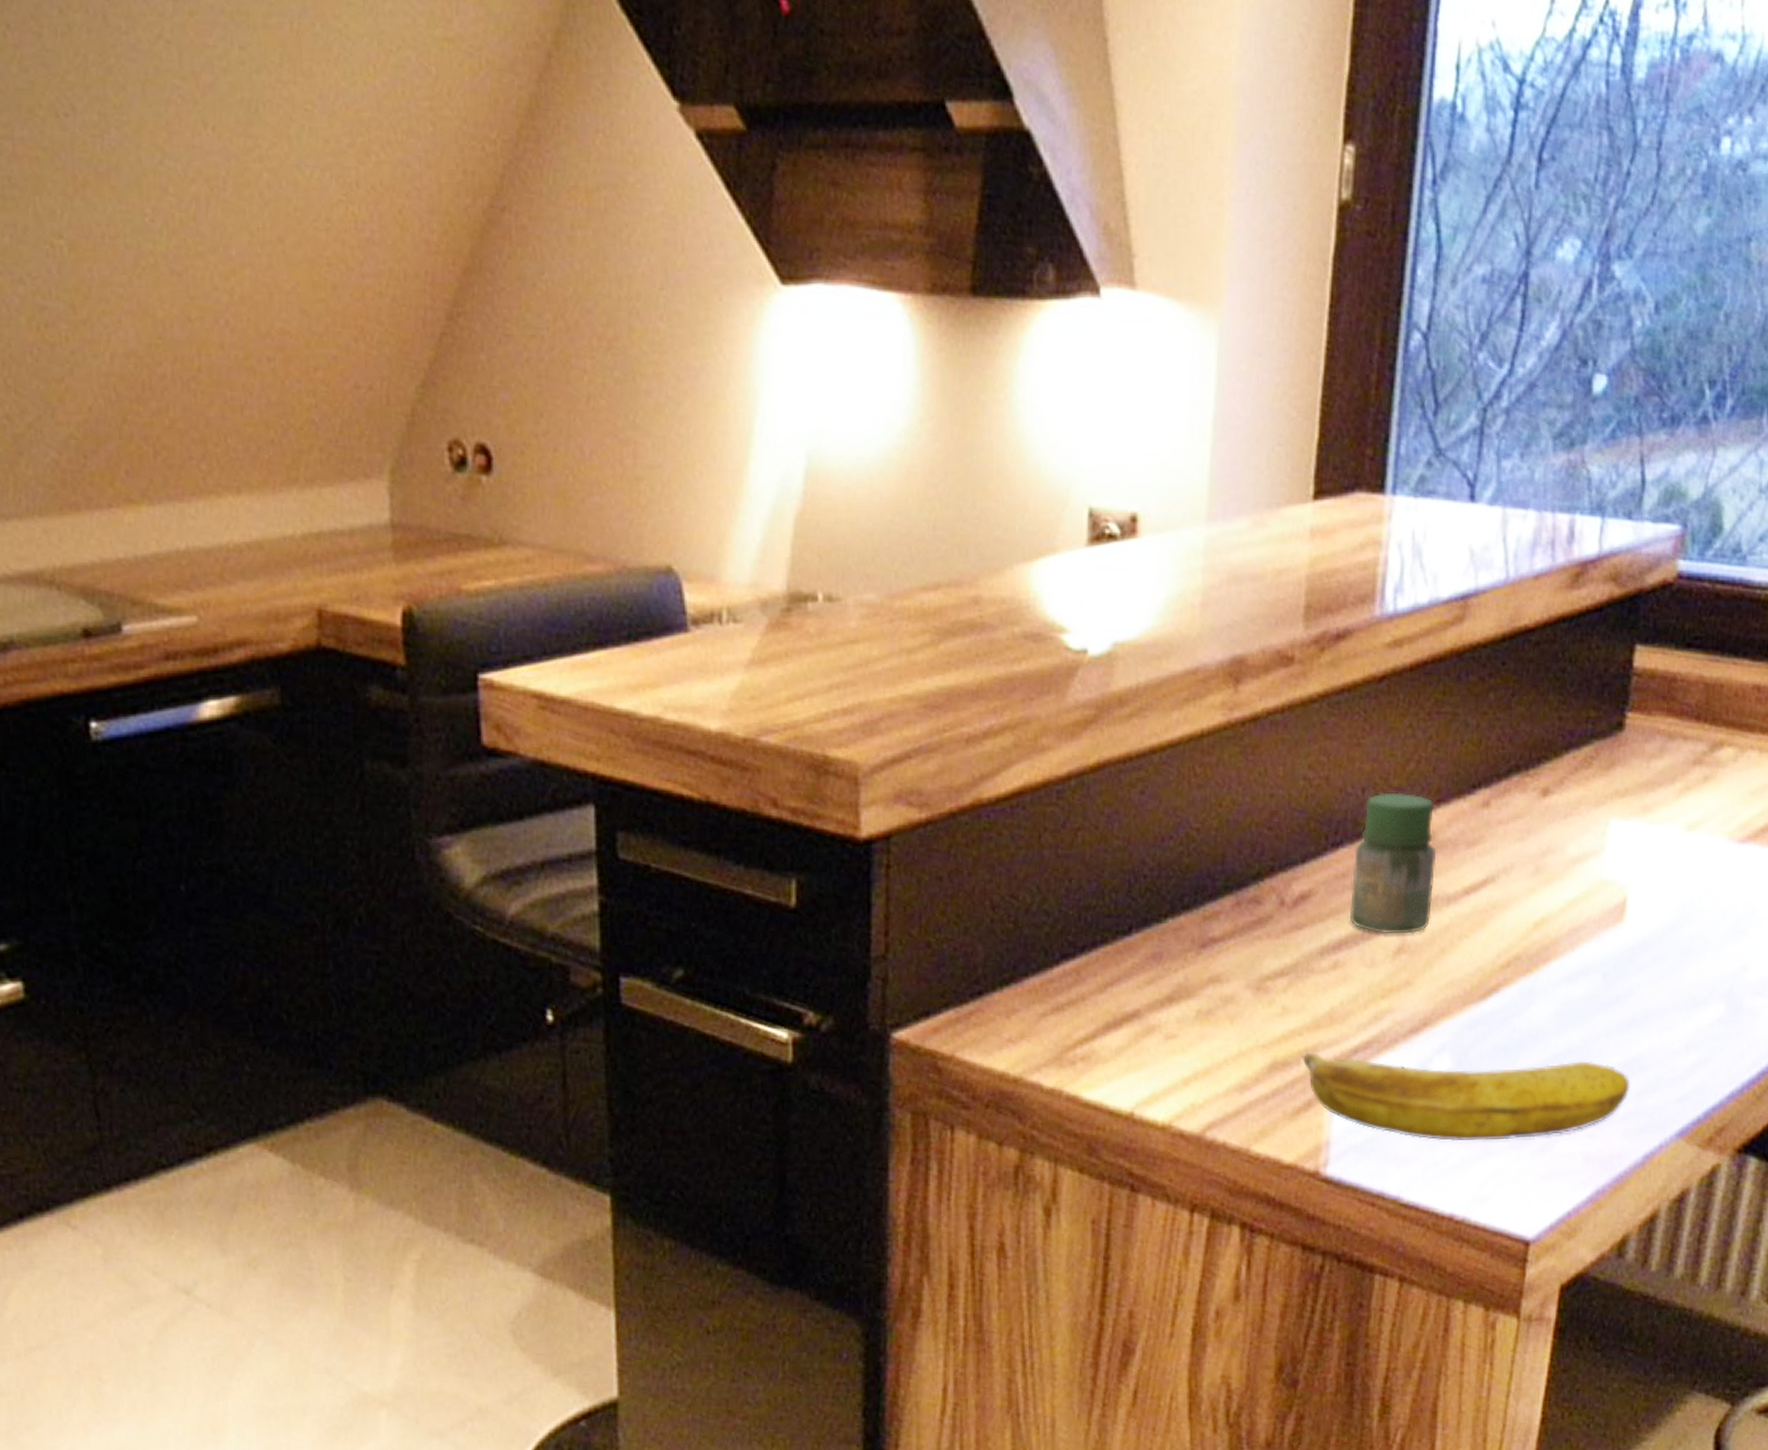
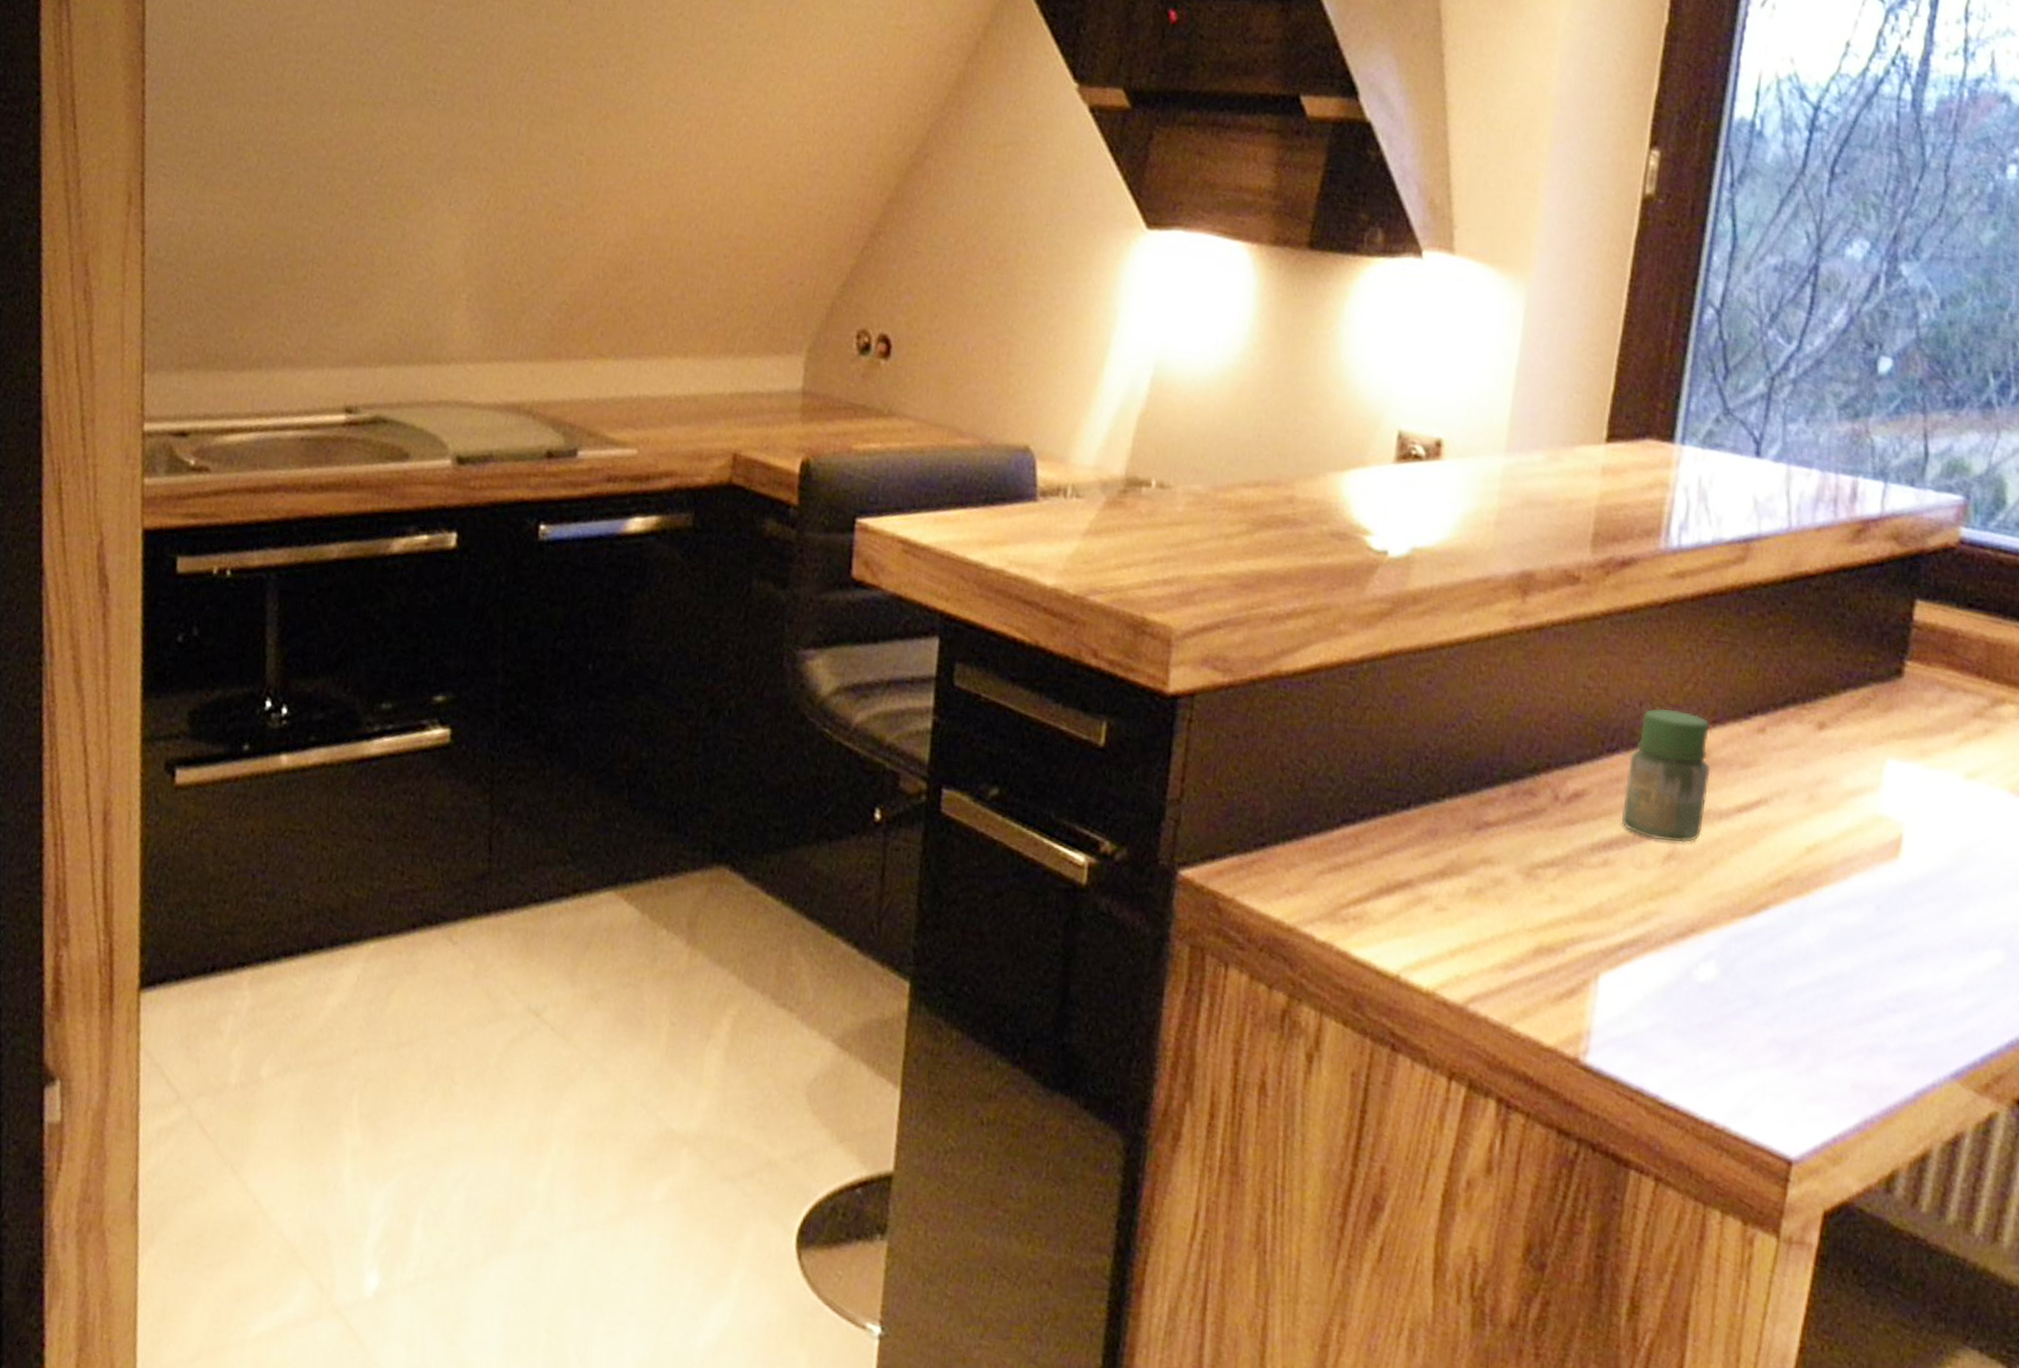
banana: present [1302,1052,1631,1142] -> none [1567,941,1903,1058]

